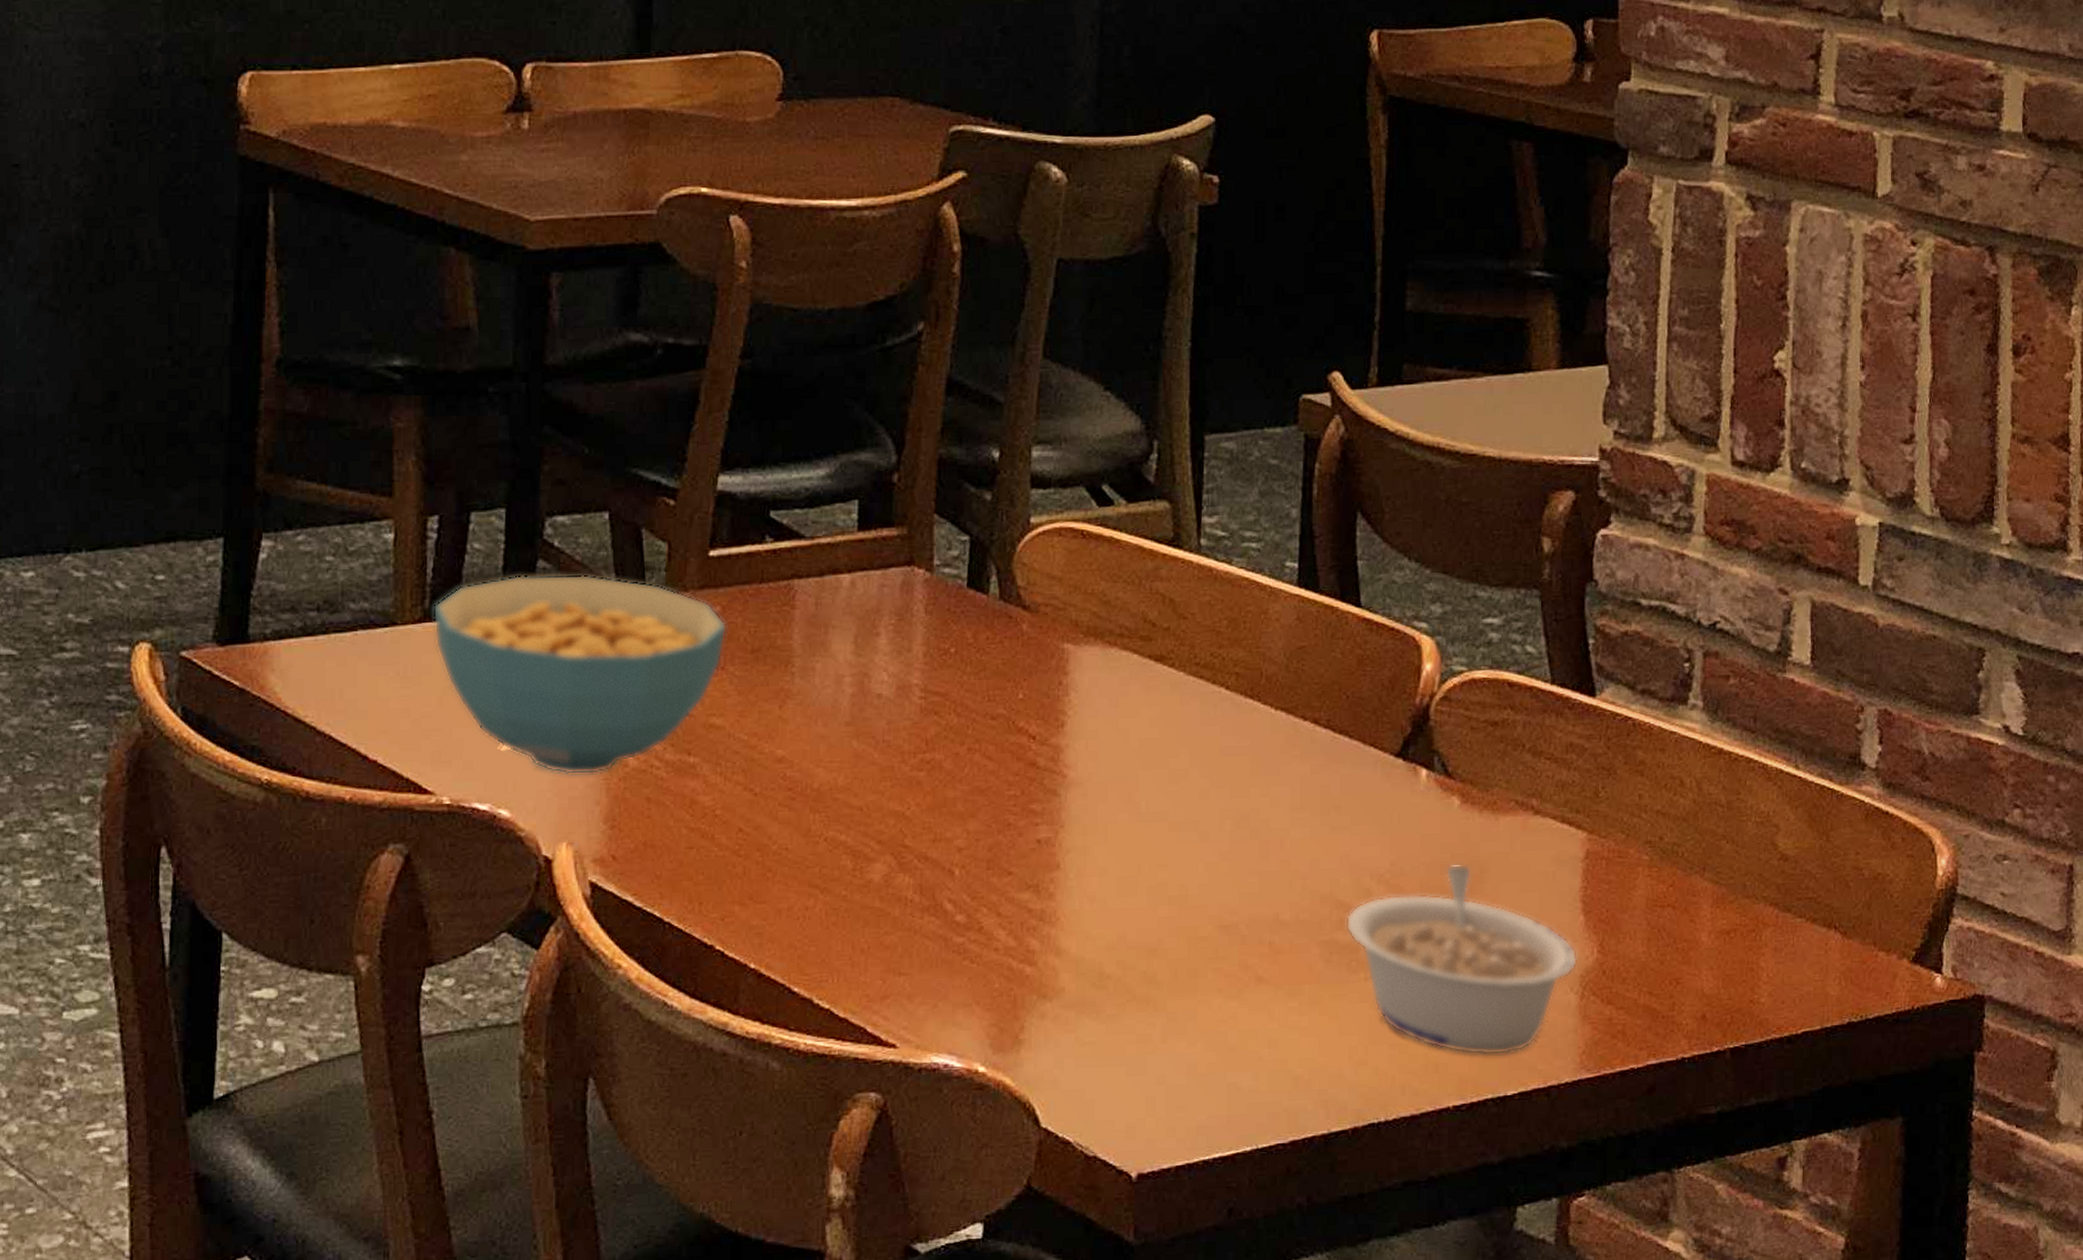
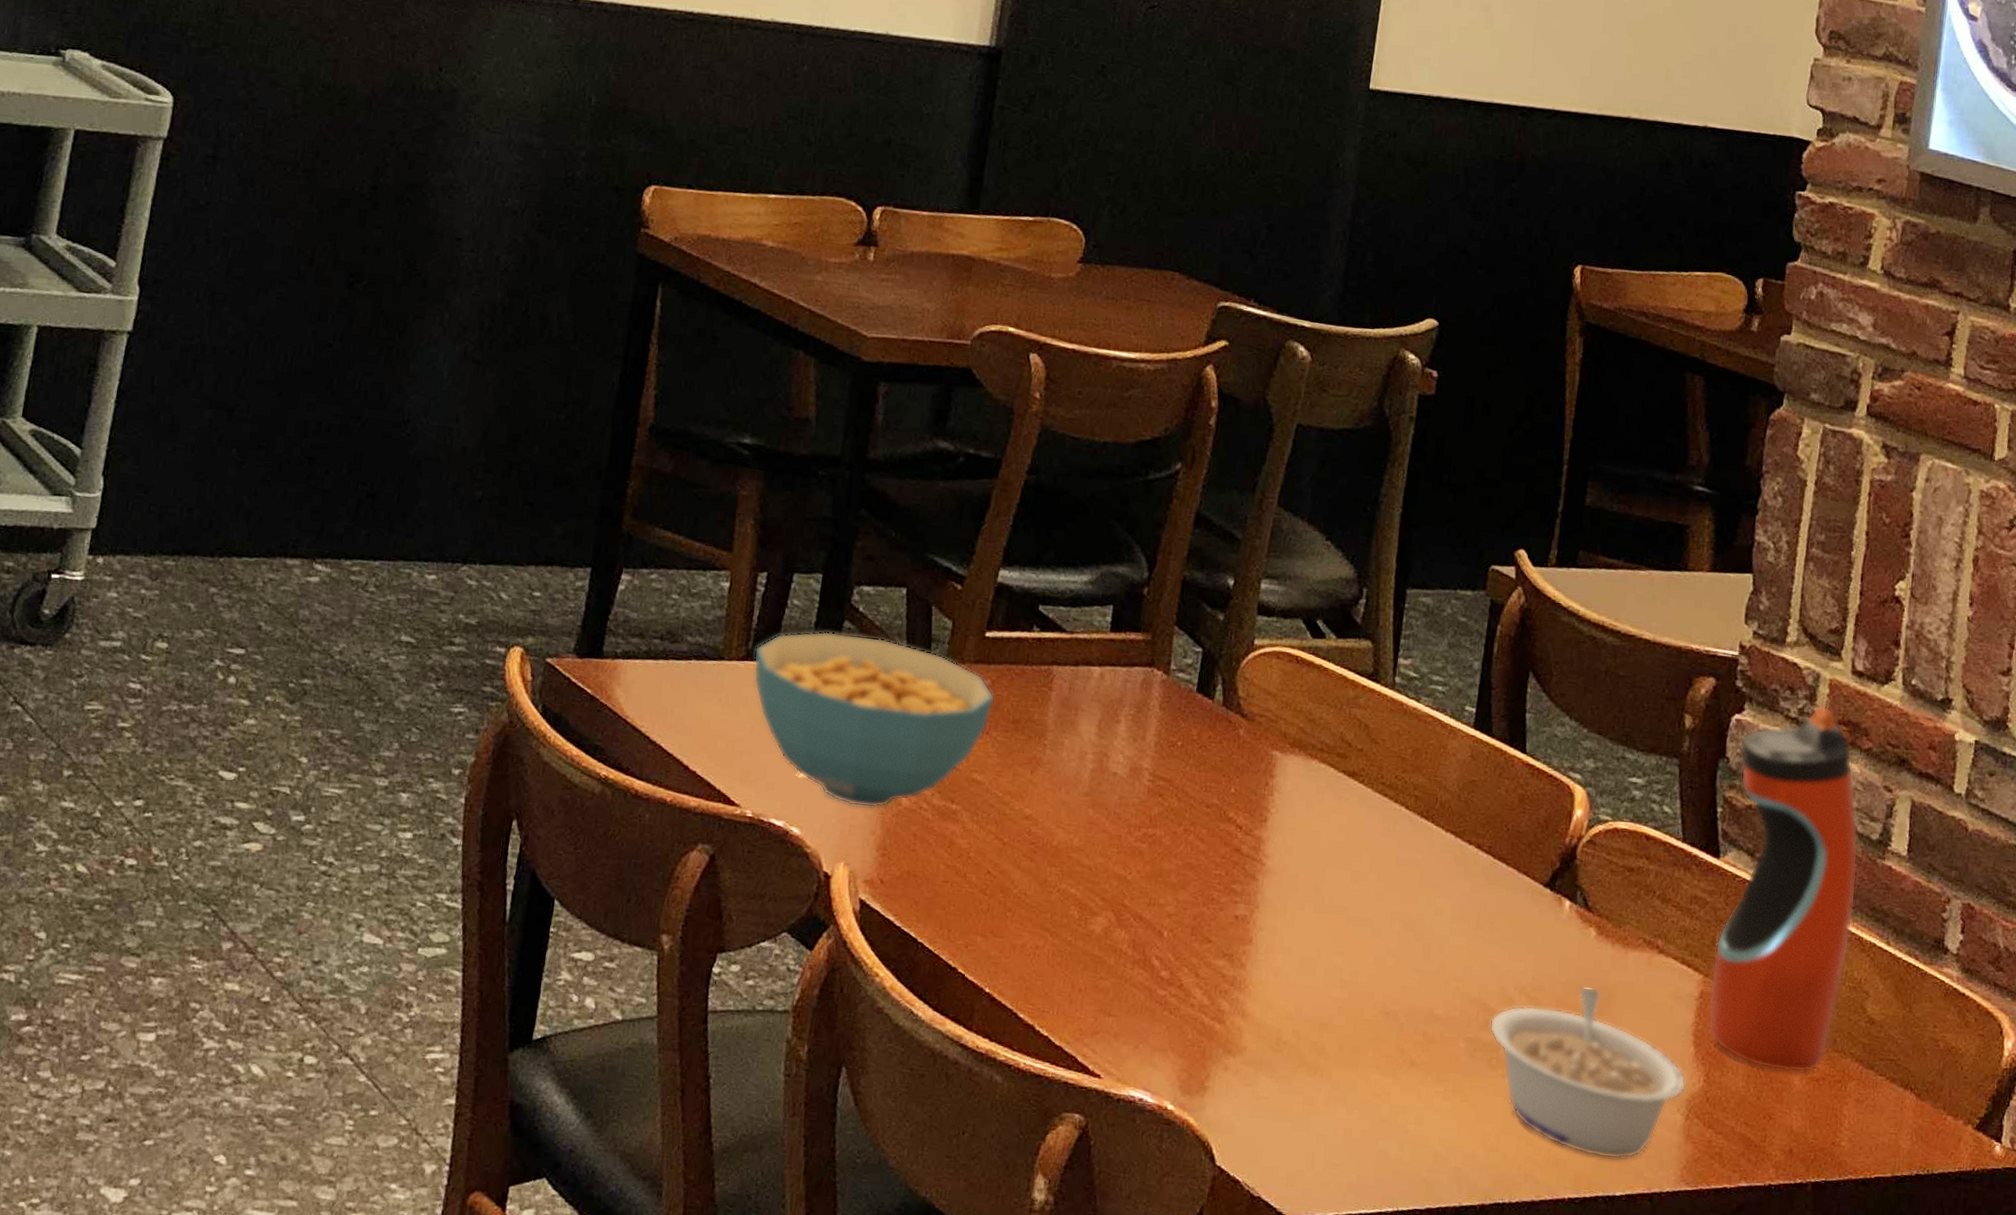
water bottle: none [1596,505,1756,929] -> present [1708,704,1858,1073]

